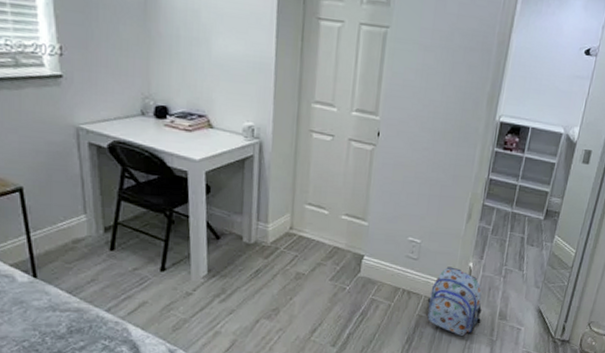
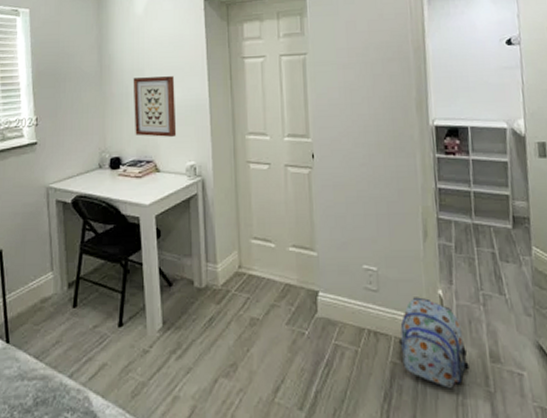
wall art: none [185,19,237,93] -> present [133,76,177,137]

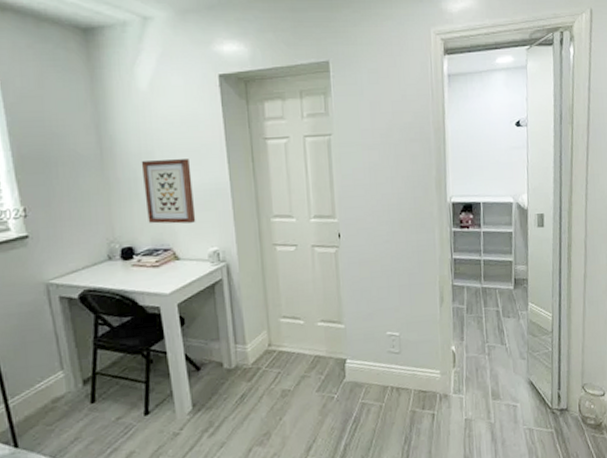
backpack: present [398,297,470,388] -> none [417,354,475,425]

